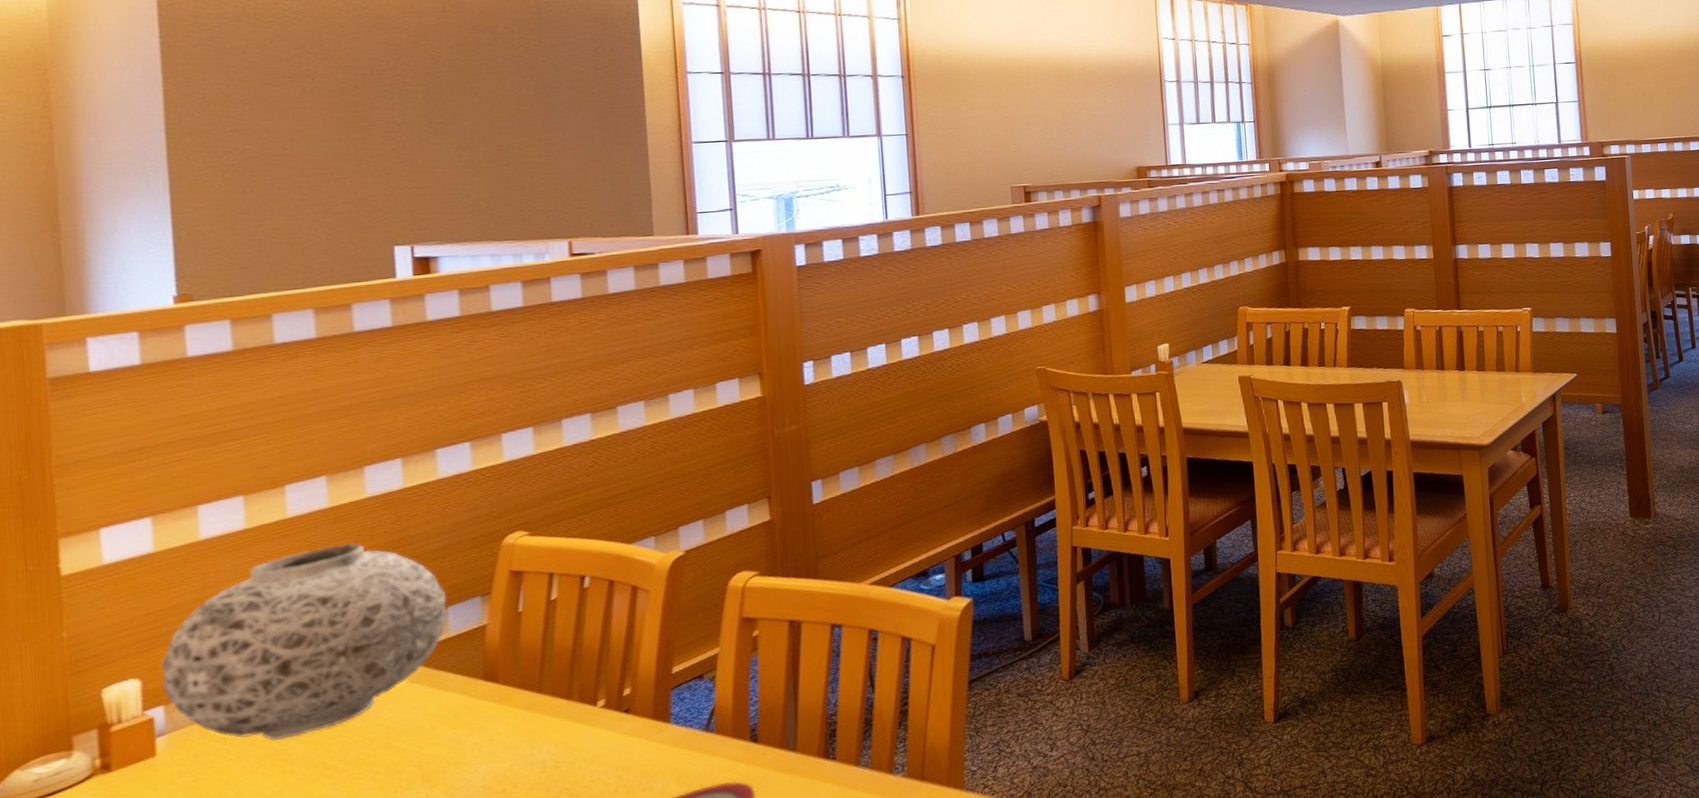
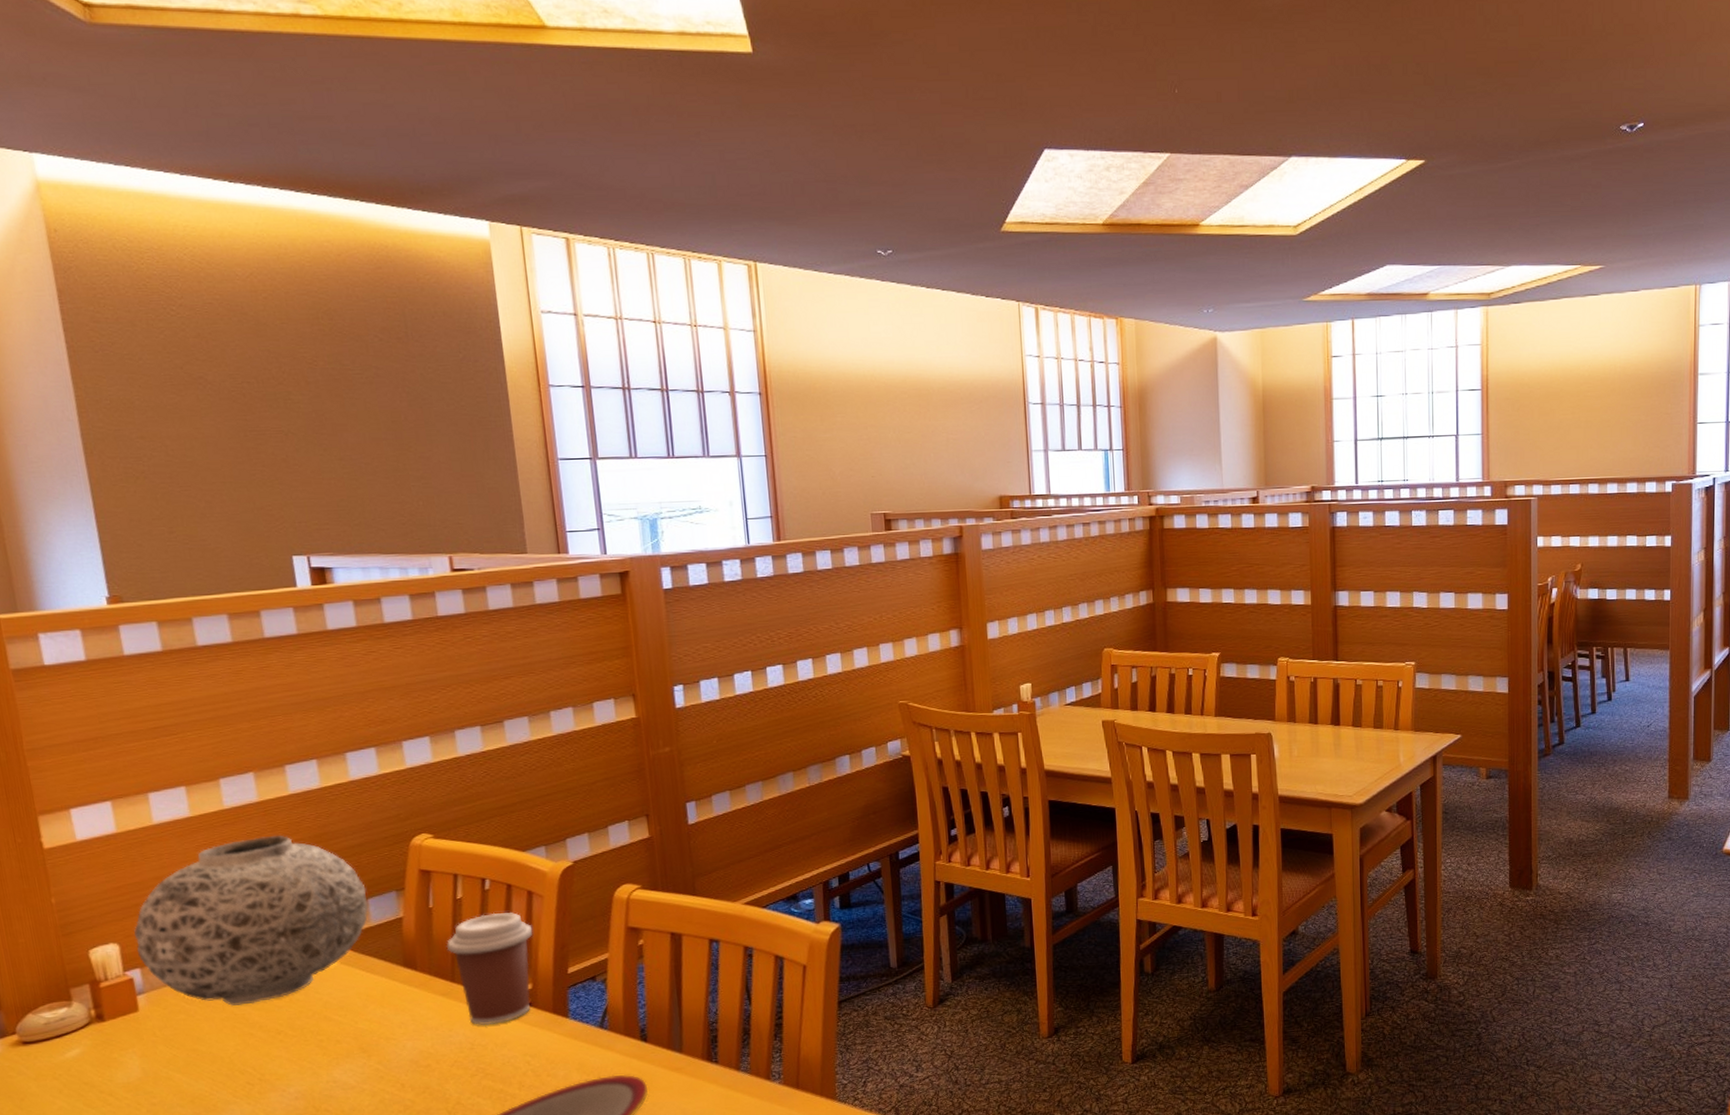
coffee cup: none [534,611,635,740] -> present [446,912,533,1026]

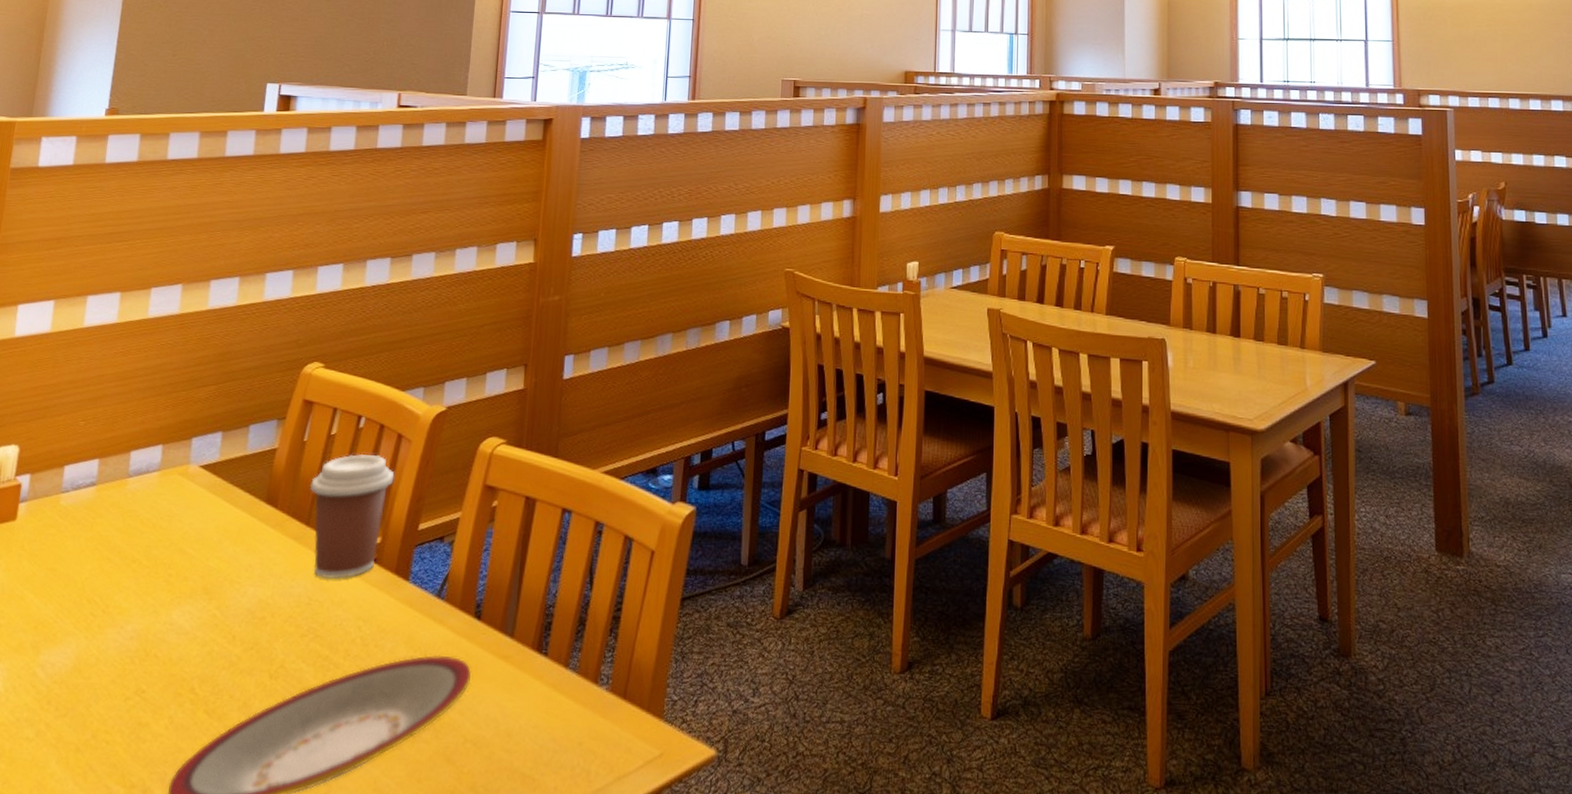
vase: present [134,835,369,1006] -> none [32,349,251,526]

